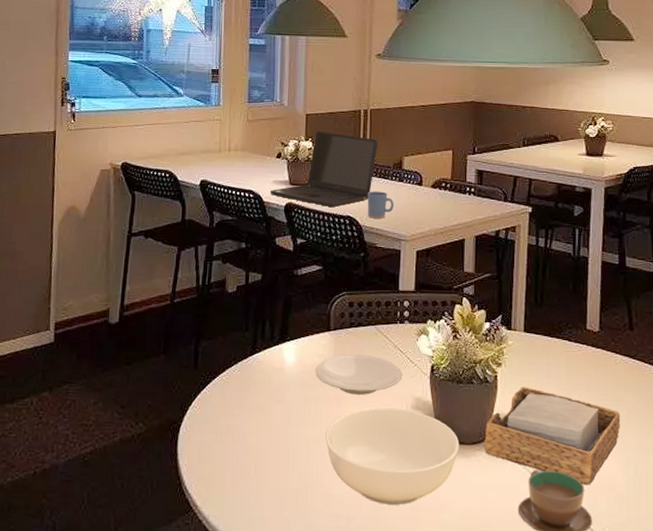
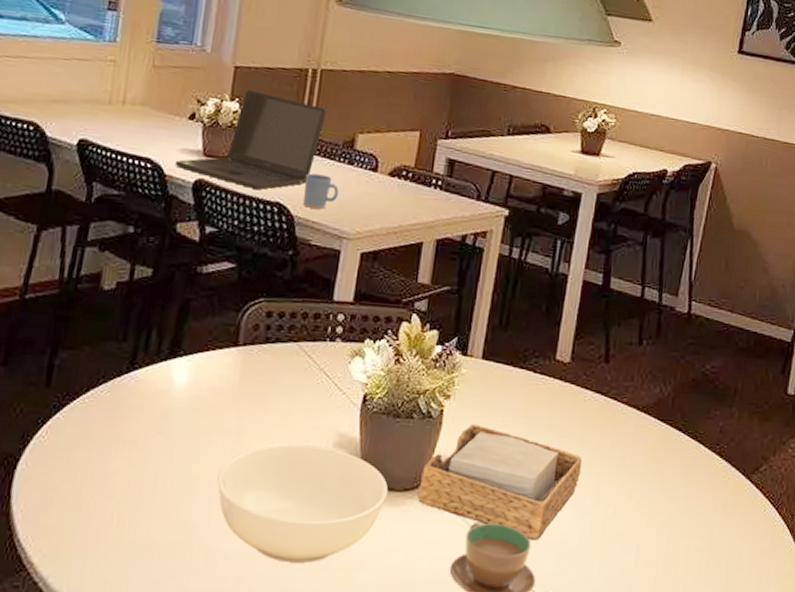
saucer: present [315,354,402,395] -> none [212,376,326,428]

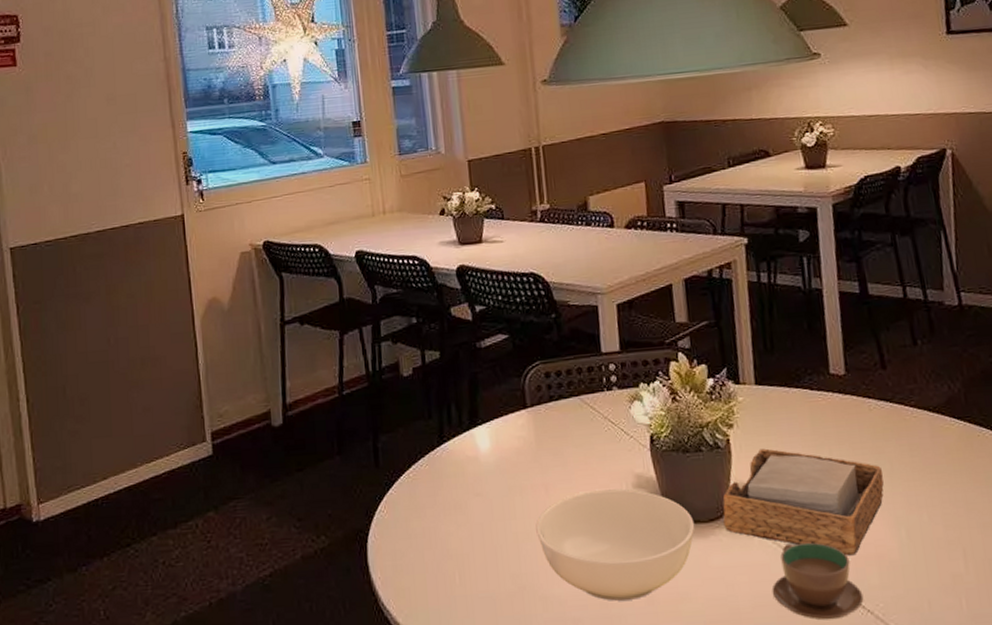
laptop: present [174,89,328,190] -> none [437,178,557,266]
mug: present [303,173,339,209] -> none [550,239,584,272]

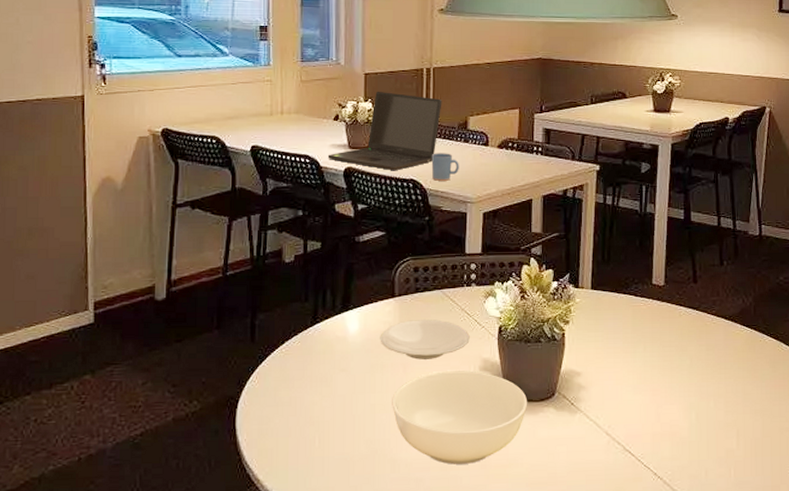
laptop: none [437,178,557,266] -> present [327,91,442,171]
saucer: none [515,431,618,479] -> present [380,319,470,360]
mug: none [550,239,584,272] -> present [431,153,459,181]
napkin holder: present [723,448,884,556] -> none [552,342,684,433]
cup: present [772,542,864,620] -> none [584,420,656,484]

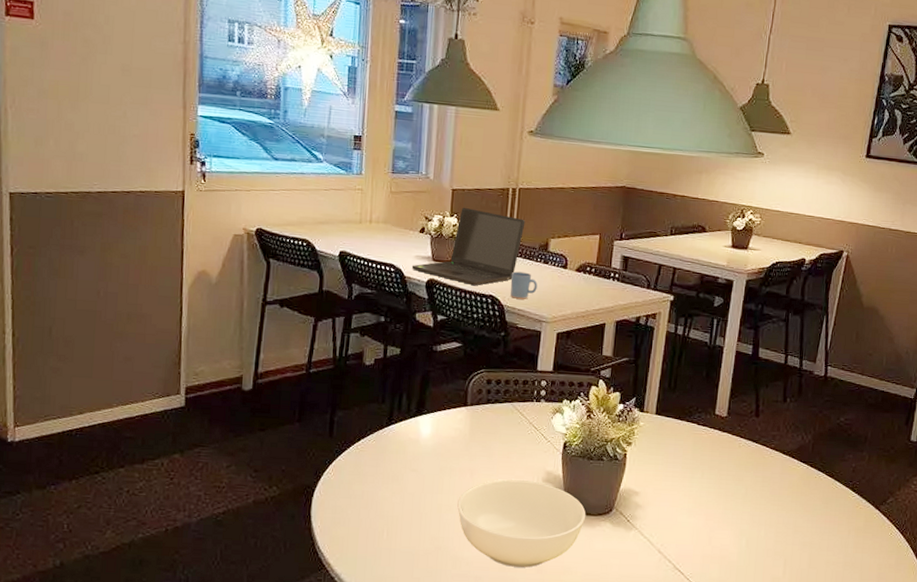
saucer: present [380,319,470,360] -> none [450,429,536,467]

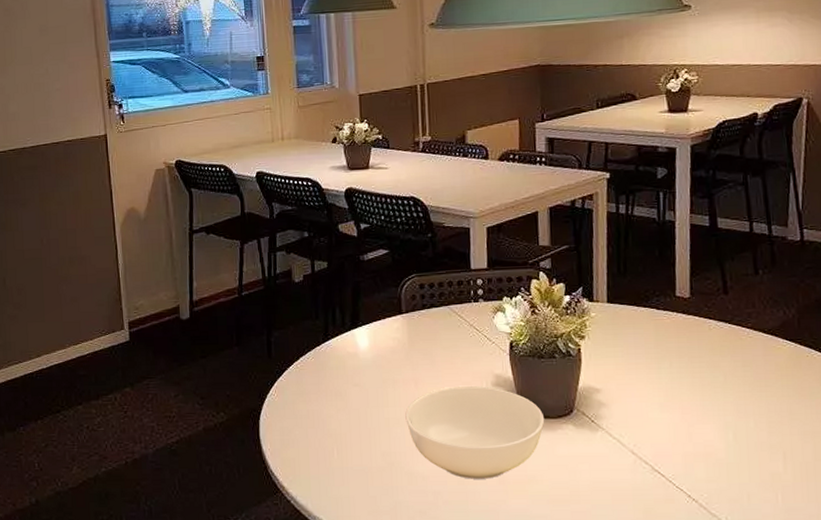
laptop: present [411,207,526,286] -> none [328,111,438,190]
mug: present [510,271,537,299] -> none [430,168,460,197]

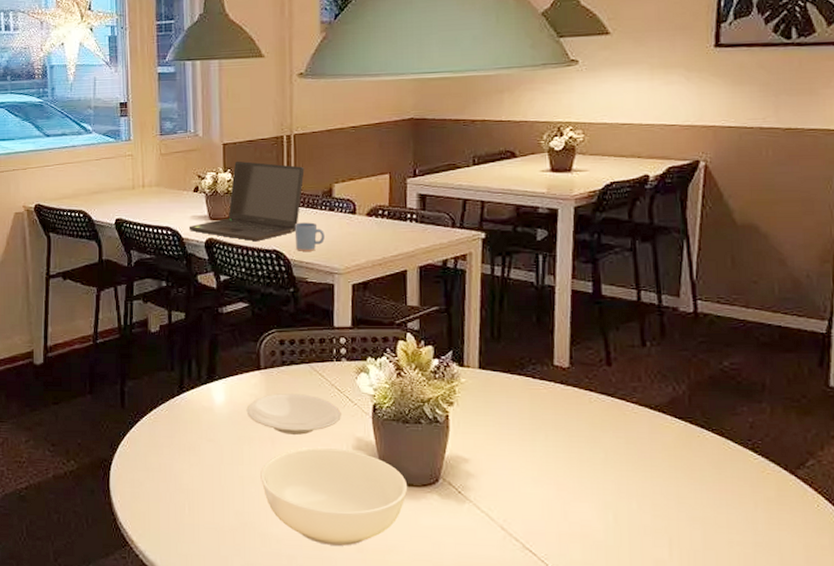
laptop: none [328,111,438,190] -> present [188,161,305,242]
saucer: none [390,335,480,375] -> present [246,394,341,435]
mug: none [430,168,460,197] -> present [294,222,325,251]

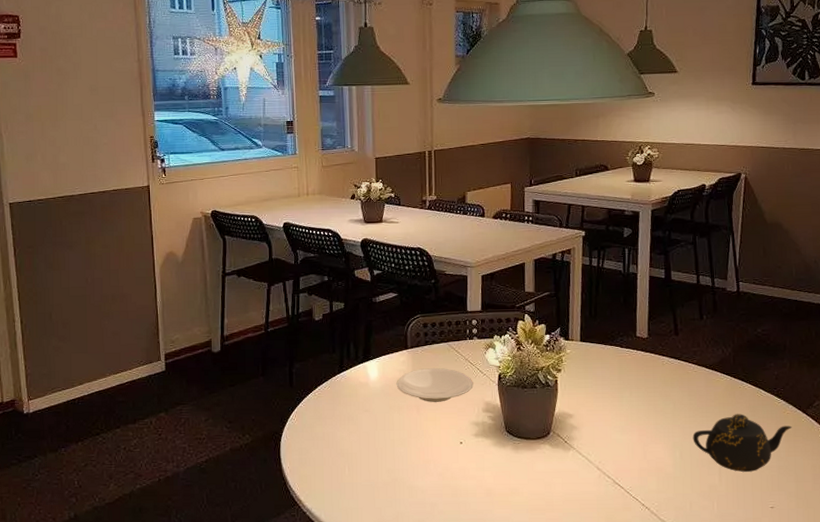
laptop: present [188,161,305,242] -> none [347,172,443,241]
bowl: present [260,448,408,546] -> none [408,412,526,492]
mug: present [294,222,325,251] -> none [435,224,460,249]
teapot: none [631,470,774,547] -> present [692,414,792,472]

